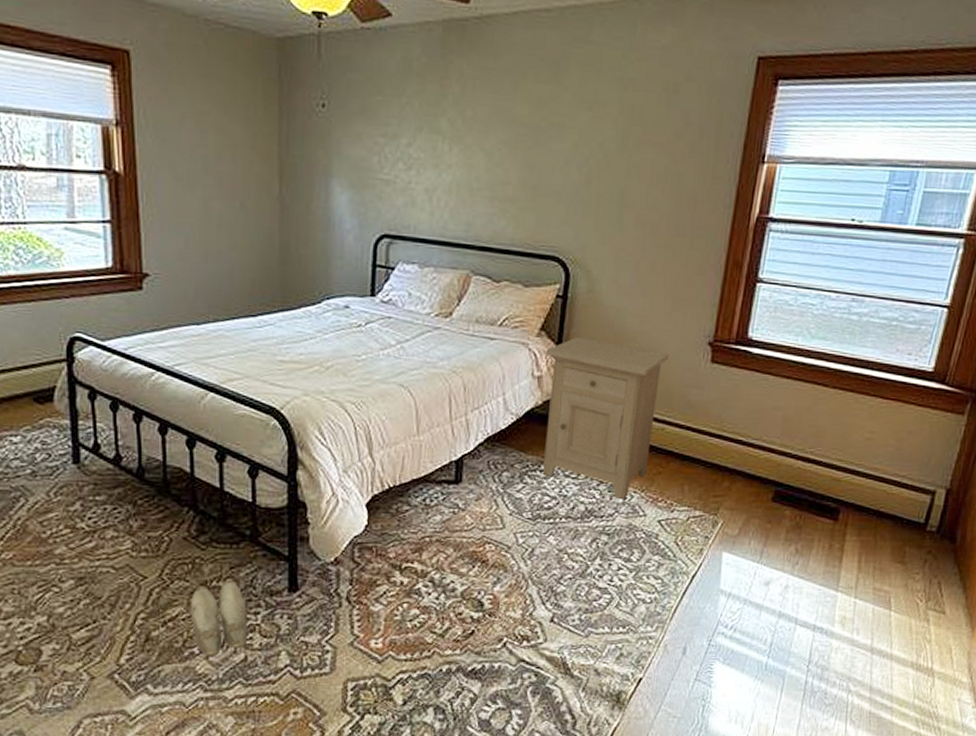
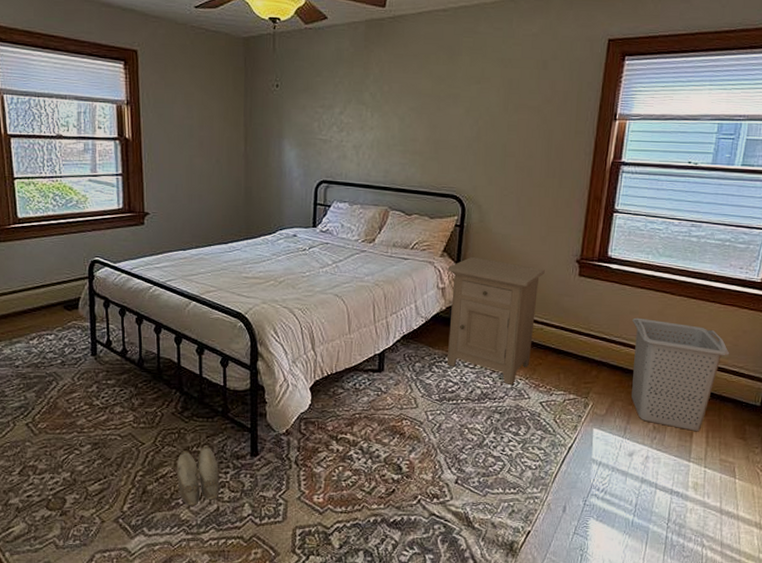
laundry basket: none [769,415,891,555] -> present [630,317,730,432]

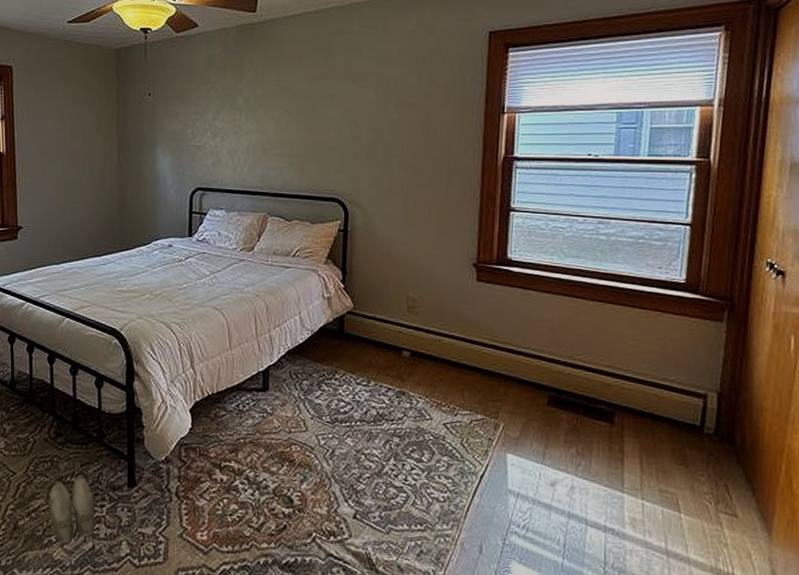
nightstand: present [447,256,545,386] -> none [332,263,439,405]
laundry basket: present [630,317,730,432] -> none [541,326,658,457]

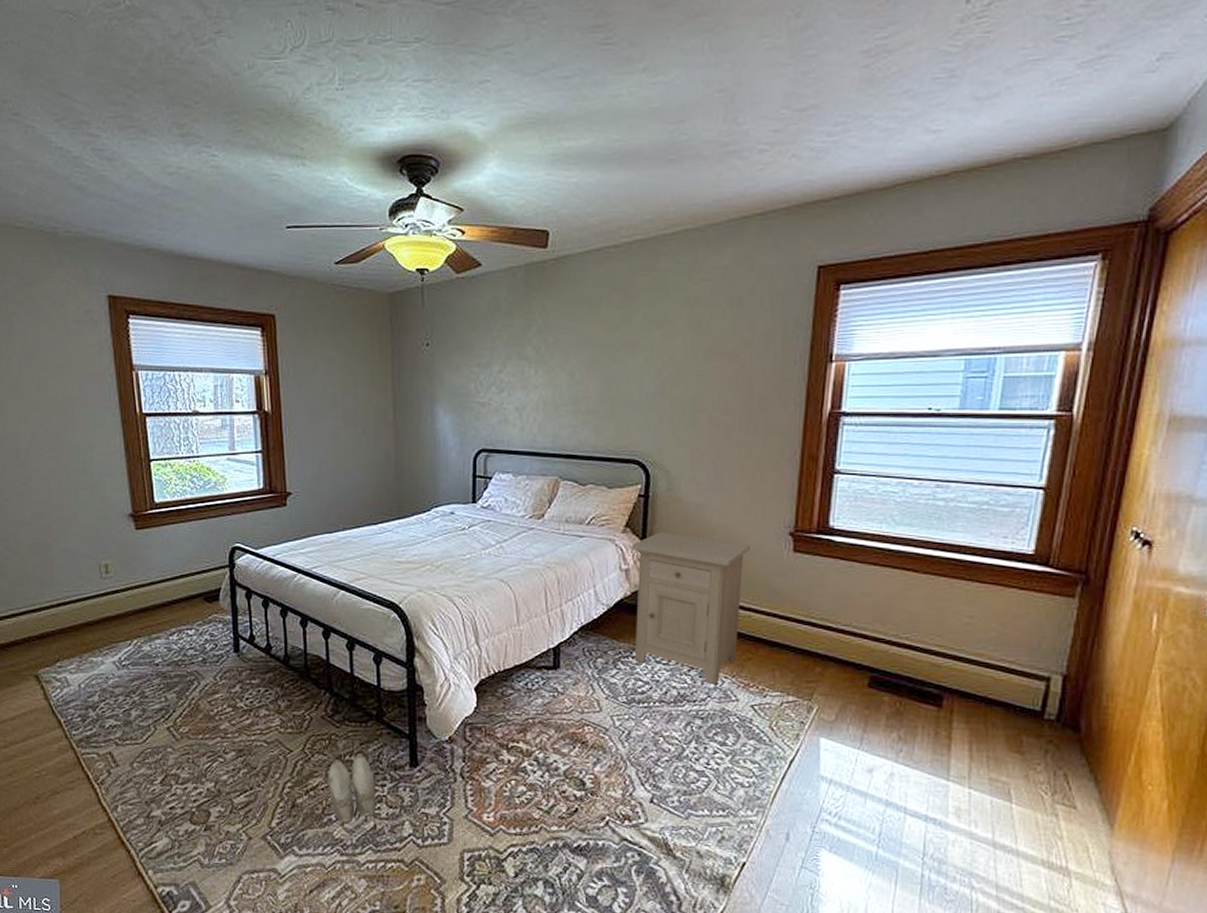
nightstand: none [332,263,439,405] -> present [631,531,750,685]

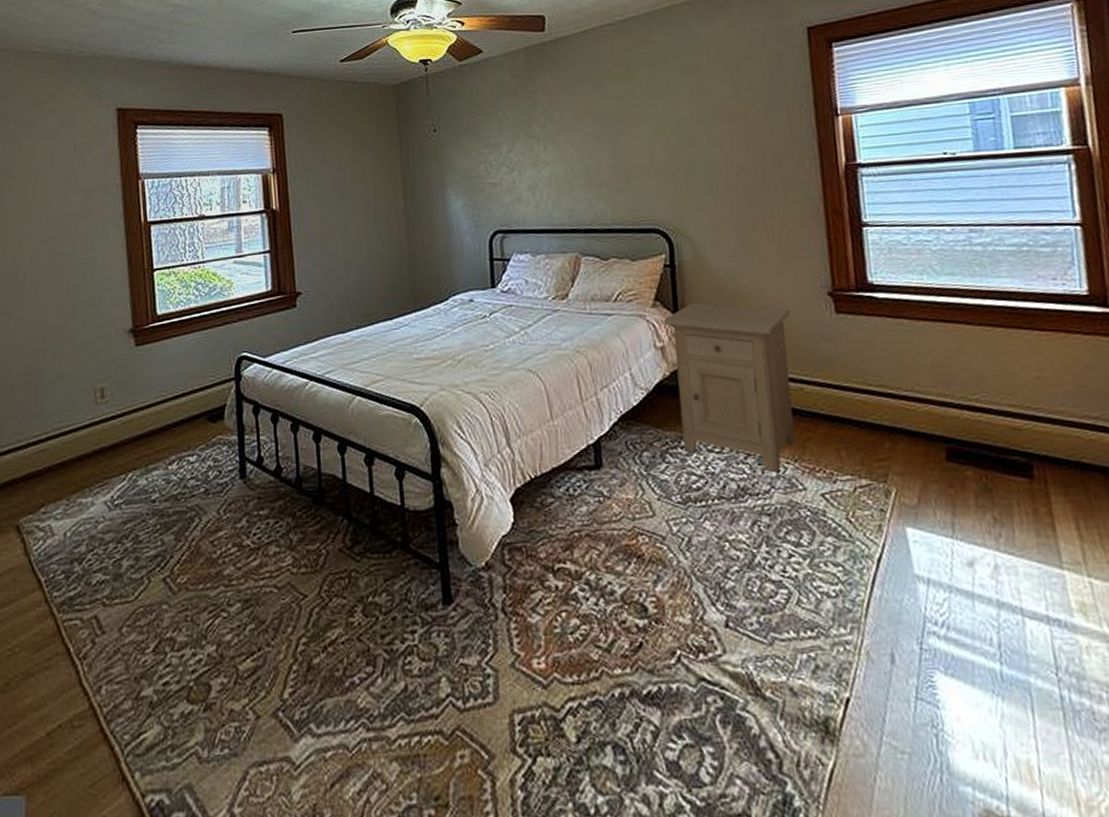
slippers: present [328,754,376,823] -> none [348,594,407,686]

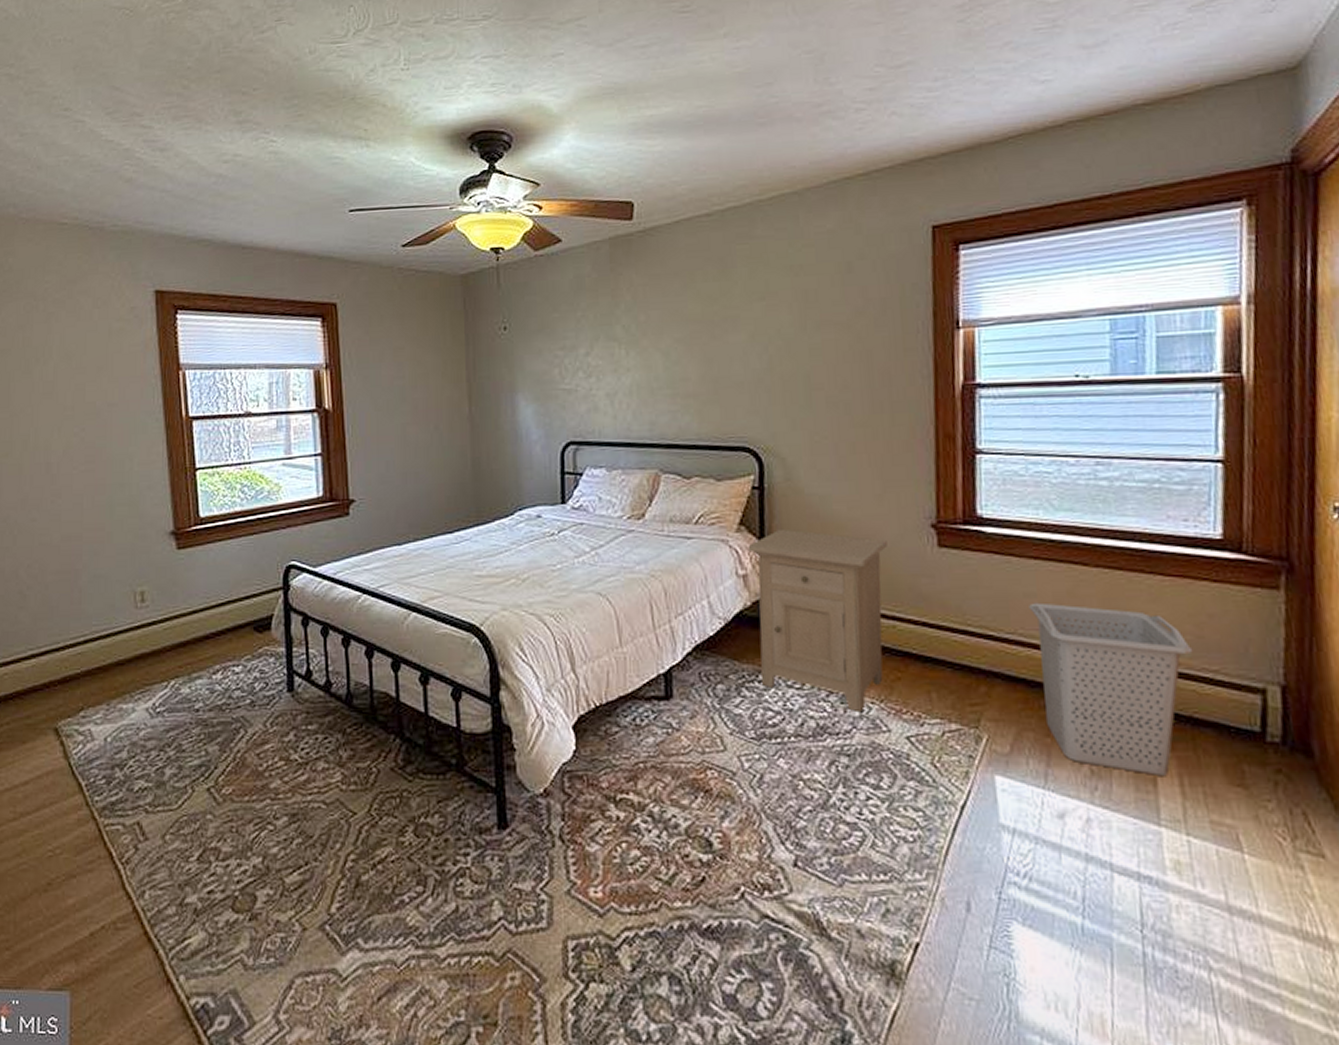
laundry basket: none [922,360,1074,521] -> present [1029,602,1193,777]

